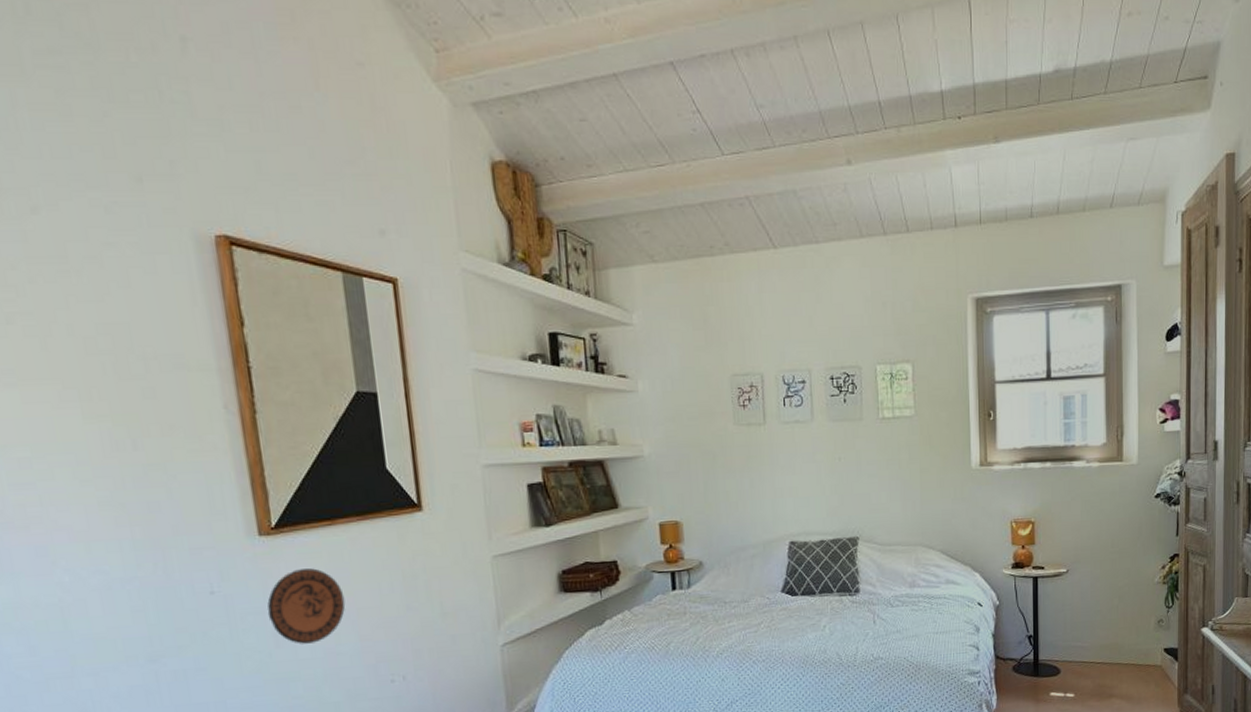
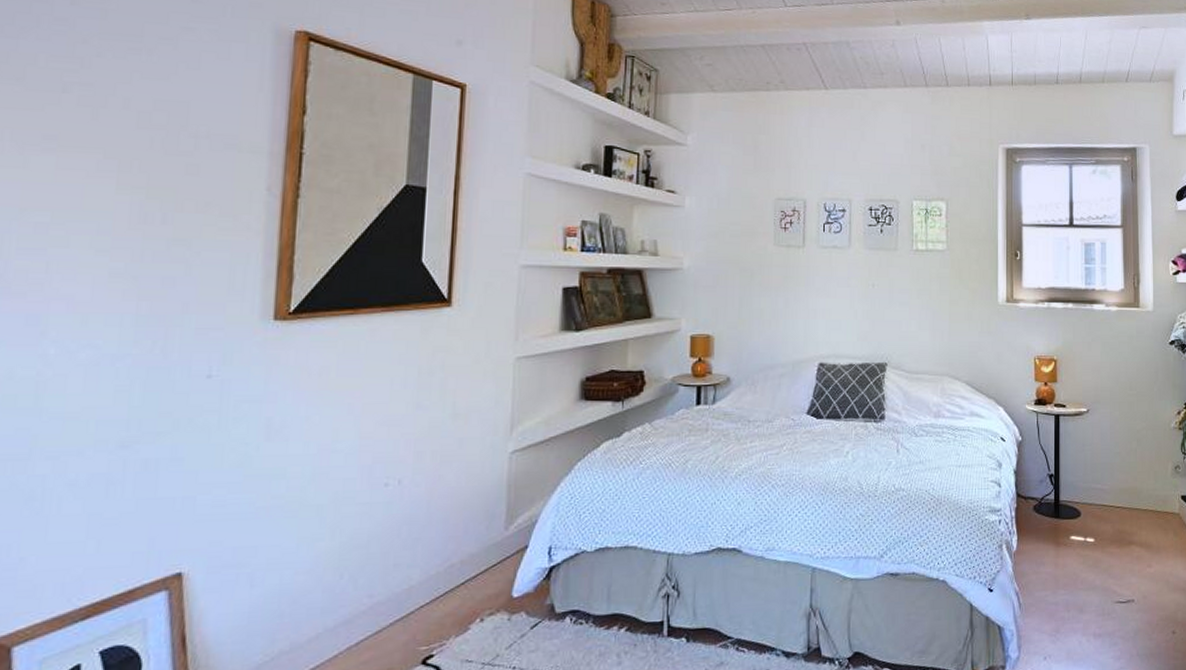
decorative plate: present [267,568,346,644] -> none [264,358,352,438]

